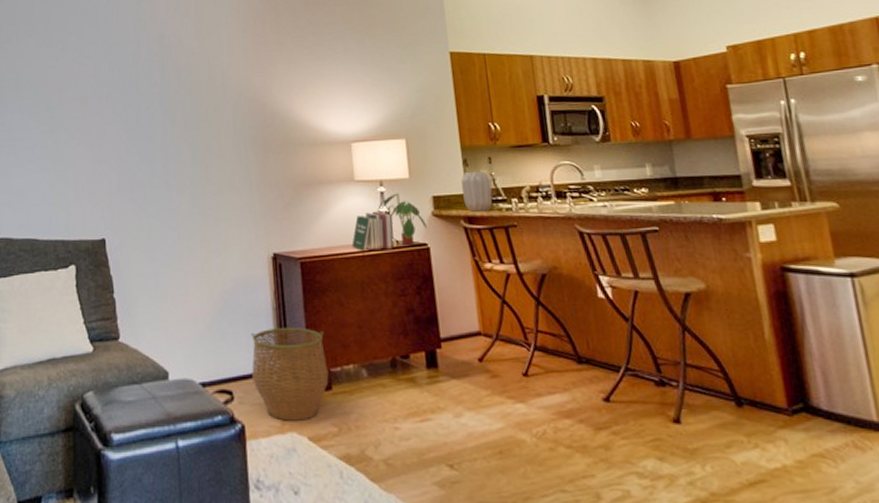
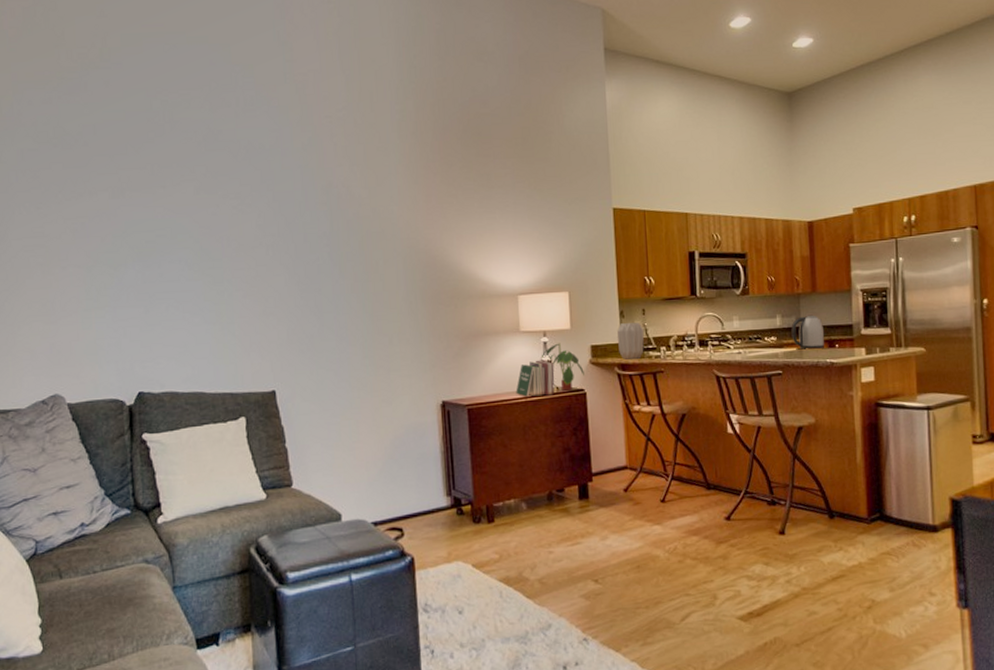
basket: present [251,327,329,421] -> none [420,468,492,552]
kettle: none [664,164,708,203] -> present [791,315,825,350]

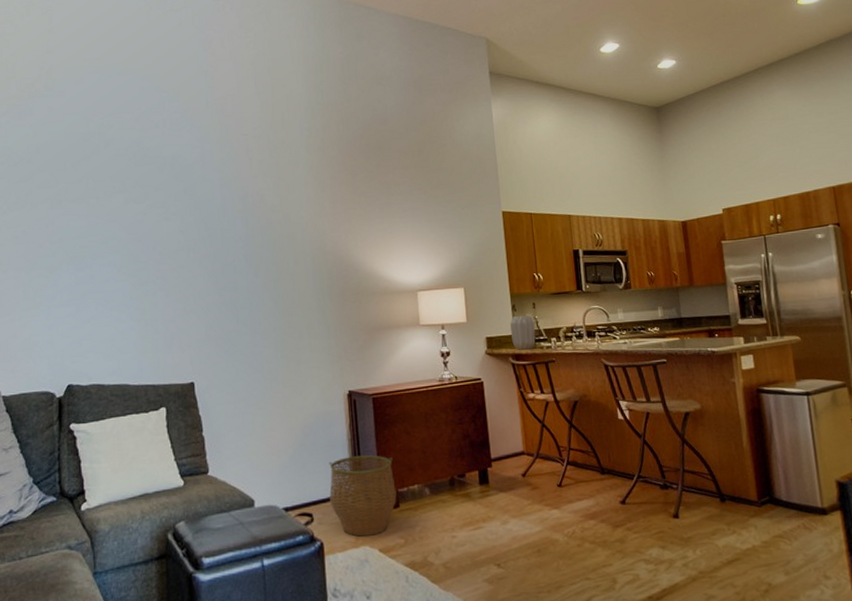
basket: none [420,468,492,552] -> present [329,455,397,537]
books: present [516,360,555,397] -> none [417,351,454,386]
plant: present [541,343,584,391] -> none [440,335,481,380]
kettle: present [791,315,825,350] -> none [672,306,705,339]

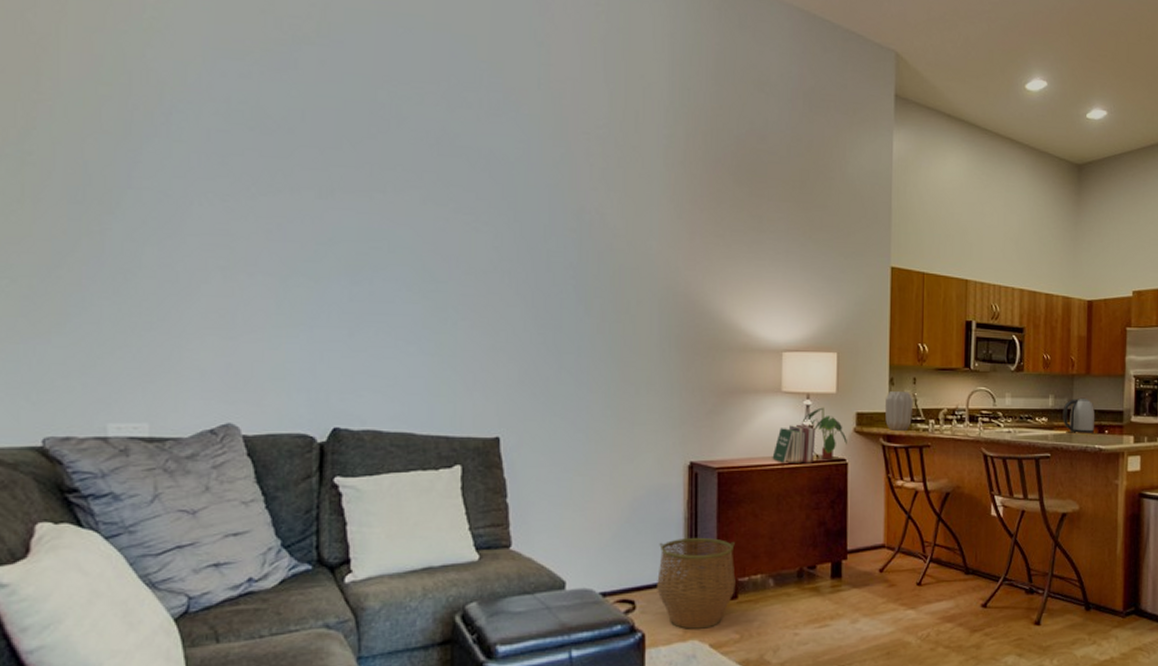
books: none [417,351,454,386] -> present [772,424,816,463]
plant: none [440,335,481,380] -> present [802,407,847,459]
kettle: none [672,306,705,339] -> present [1062,397,1095,435]

